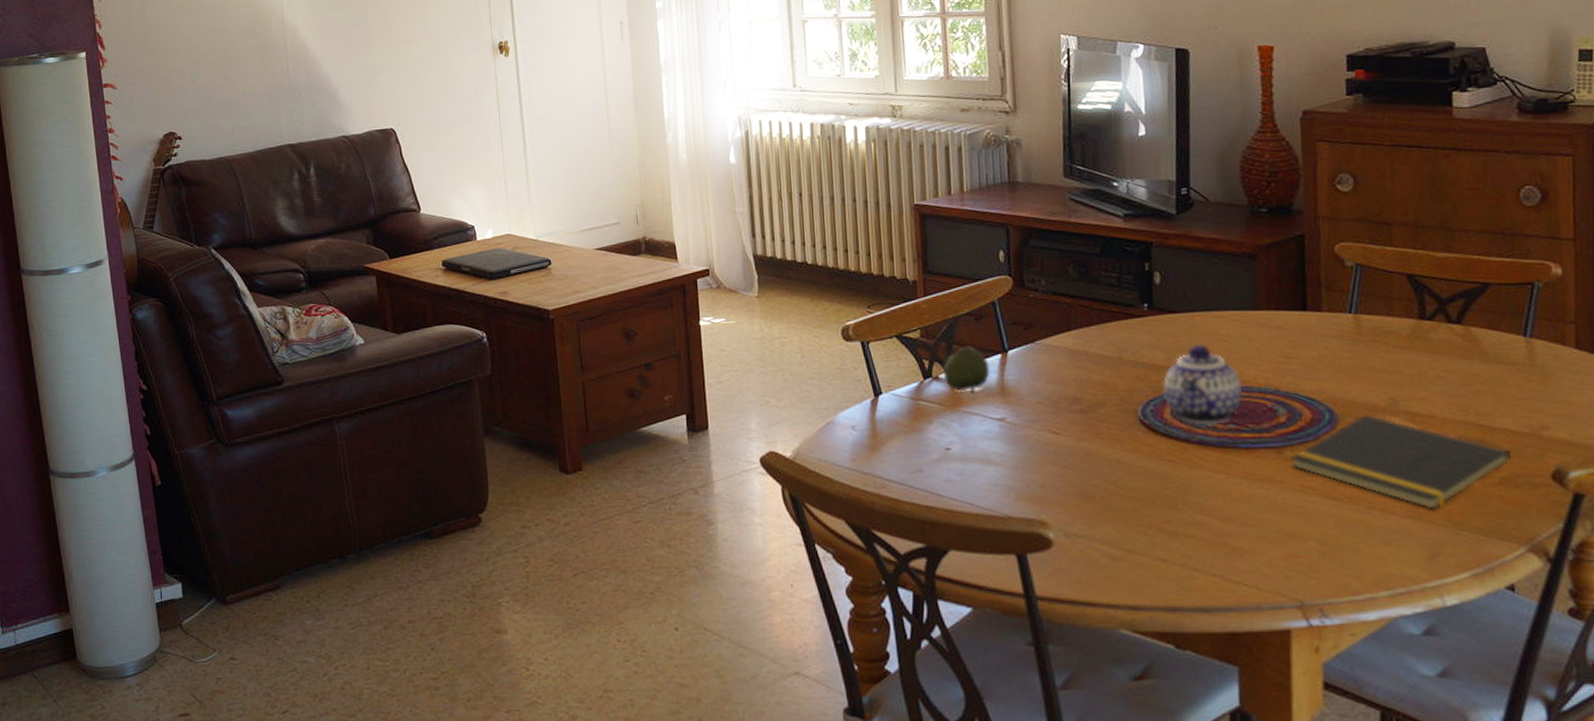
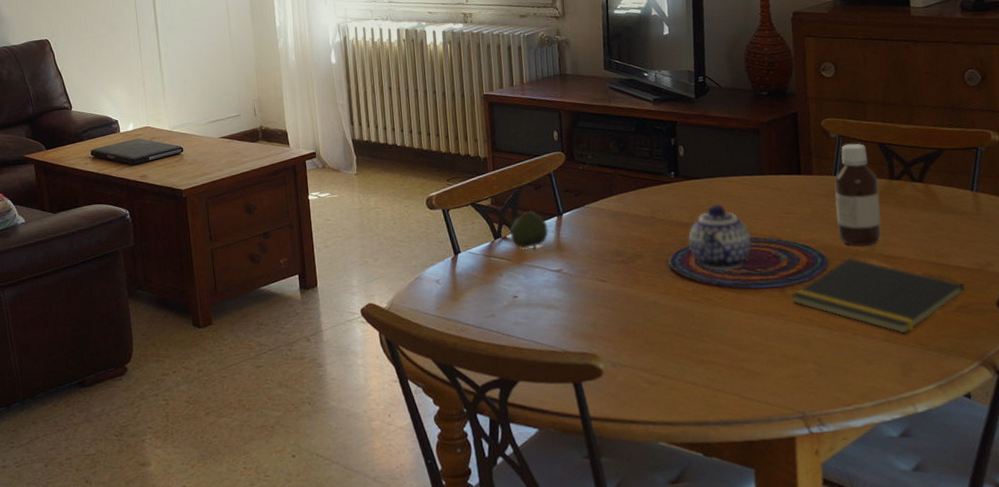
bottle: none [1348,273,1408,401] -> present [834,143,882,246]

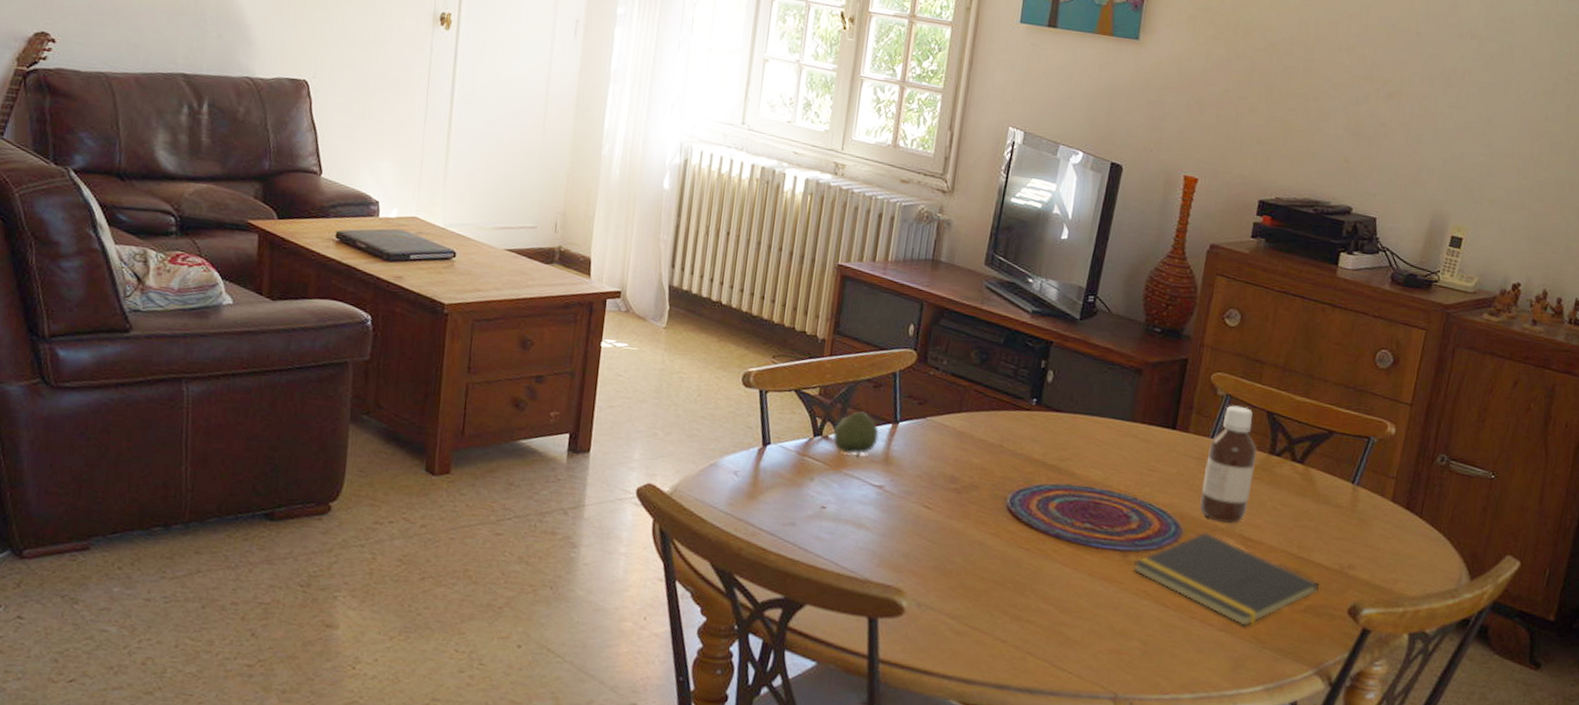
teapot: present [688,204,753,271] -> none [1033,445,1106,521]

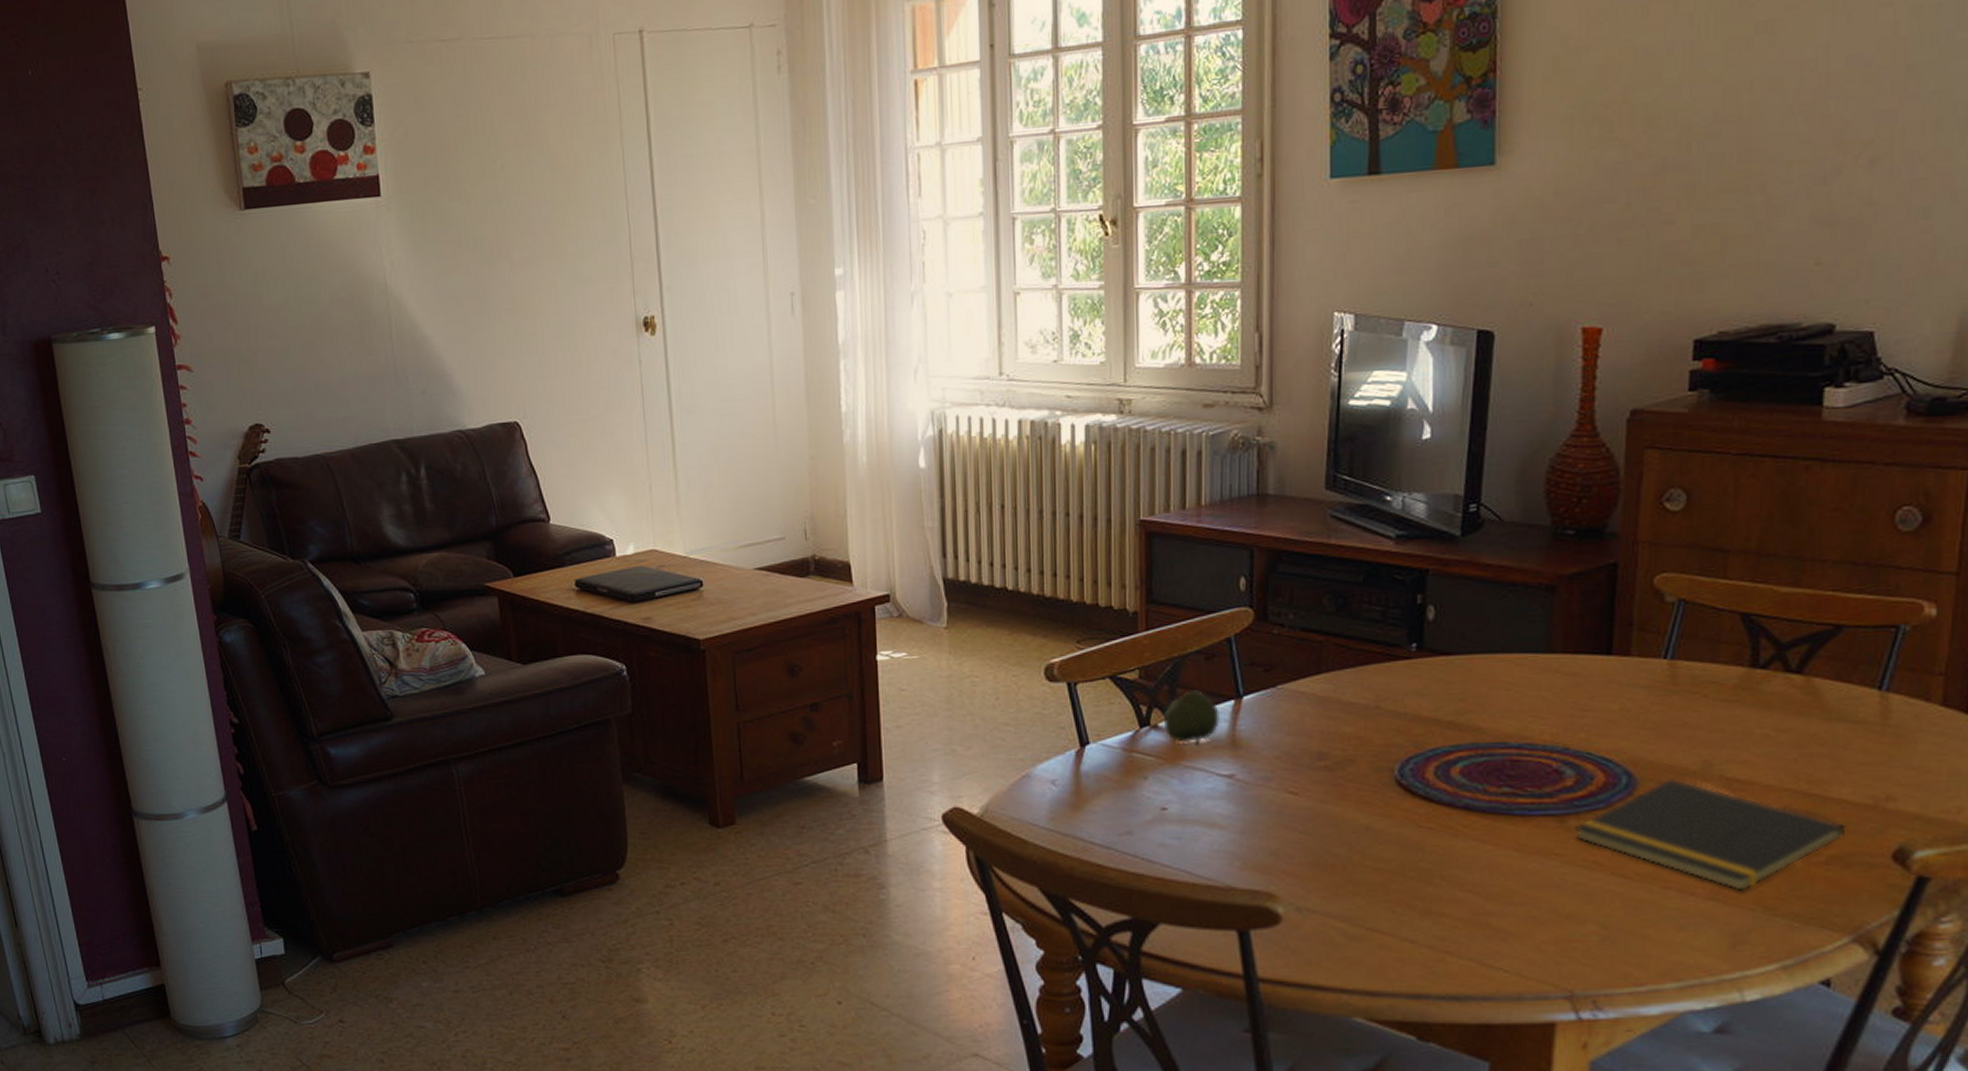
bottle: present [1200,405,1257,523] -> none [1658,611,1733,763]

